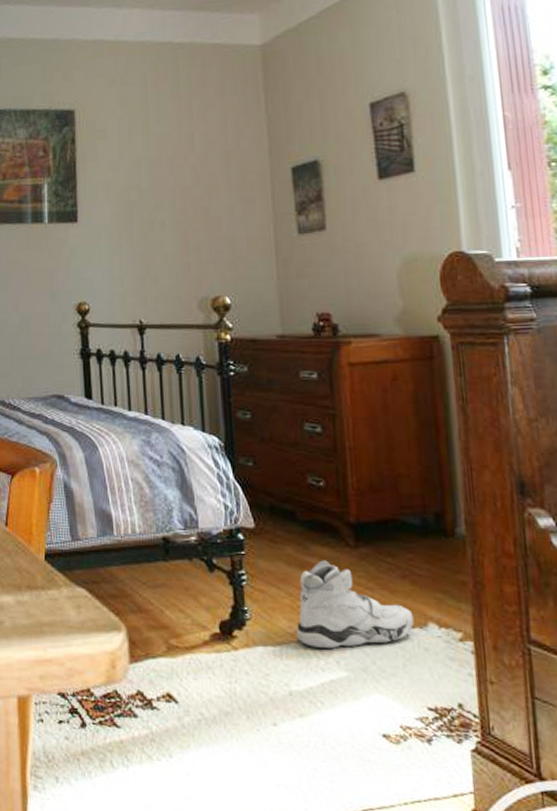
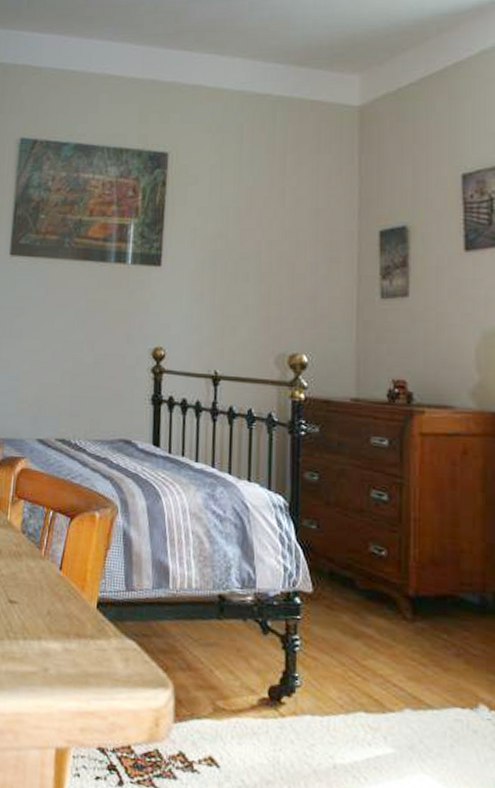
sneaker: present [297,560,414,648] -> none [346,631,465,724]

